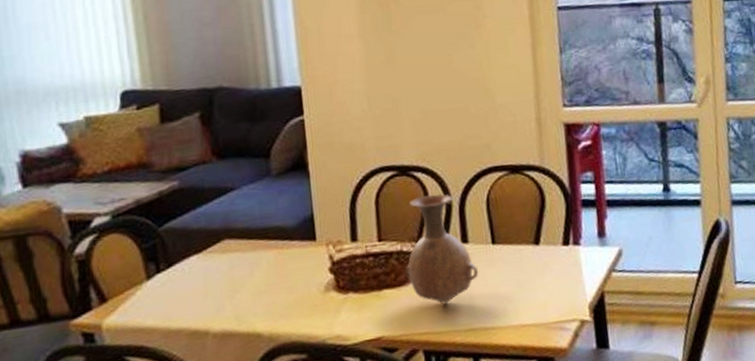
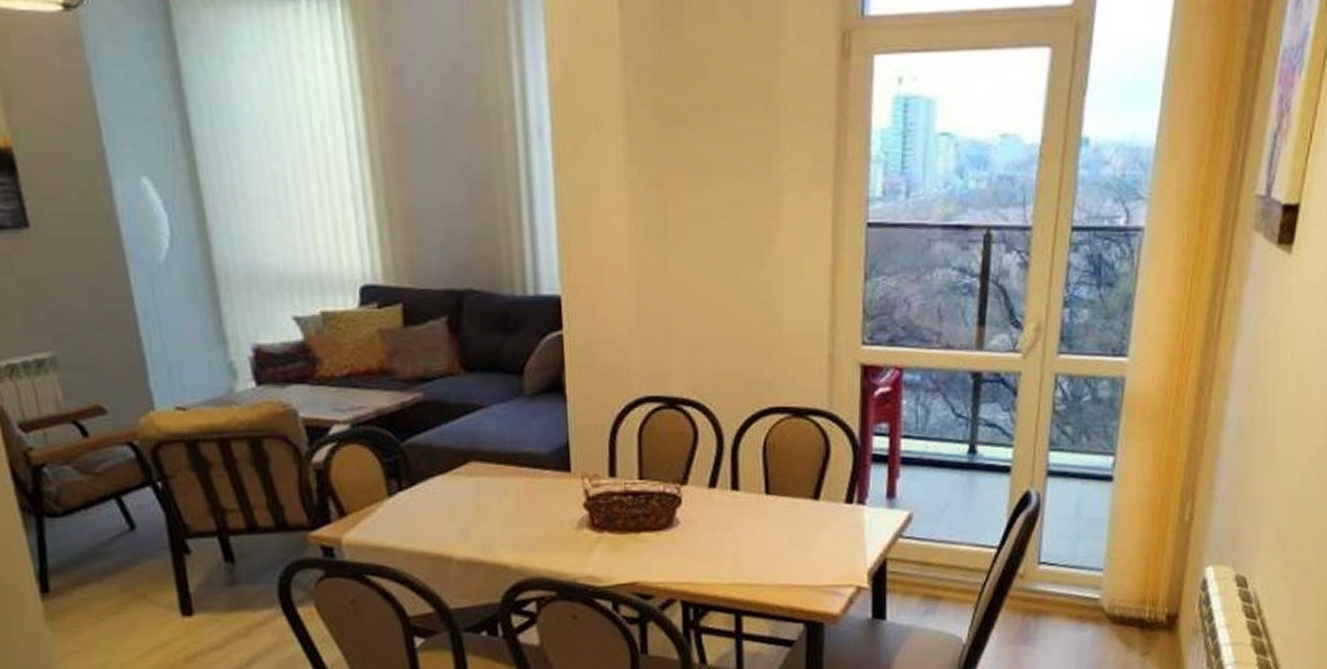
vase: present [404,194,479,304] -> none [666,433,748,554]

